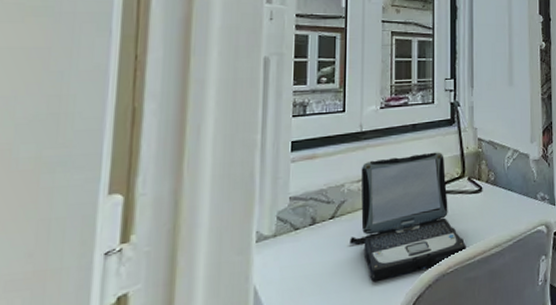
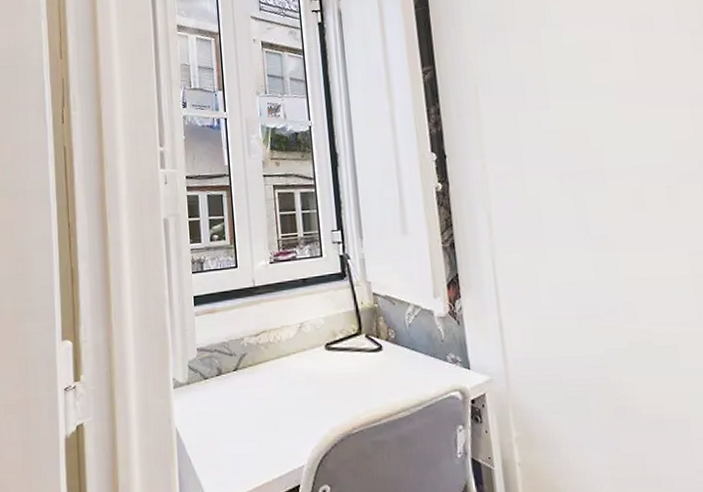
laptop: present [349,152,466,281] -> none [253,307,370,435]

